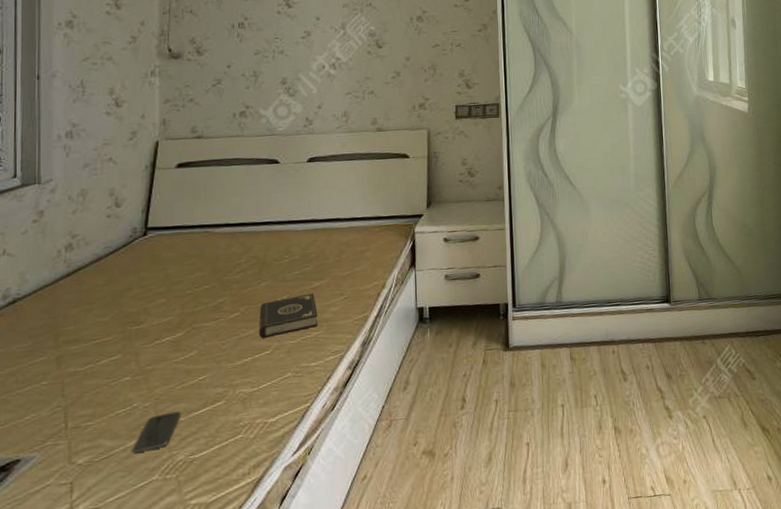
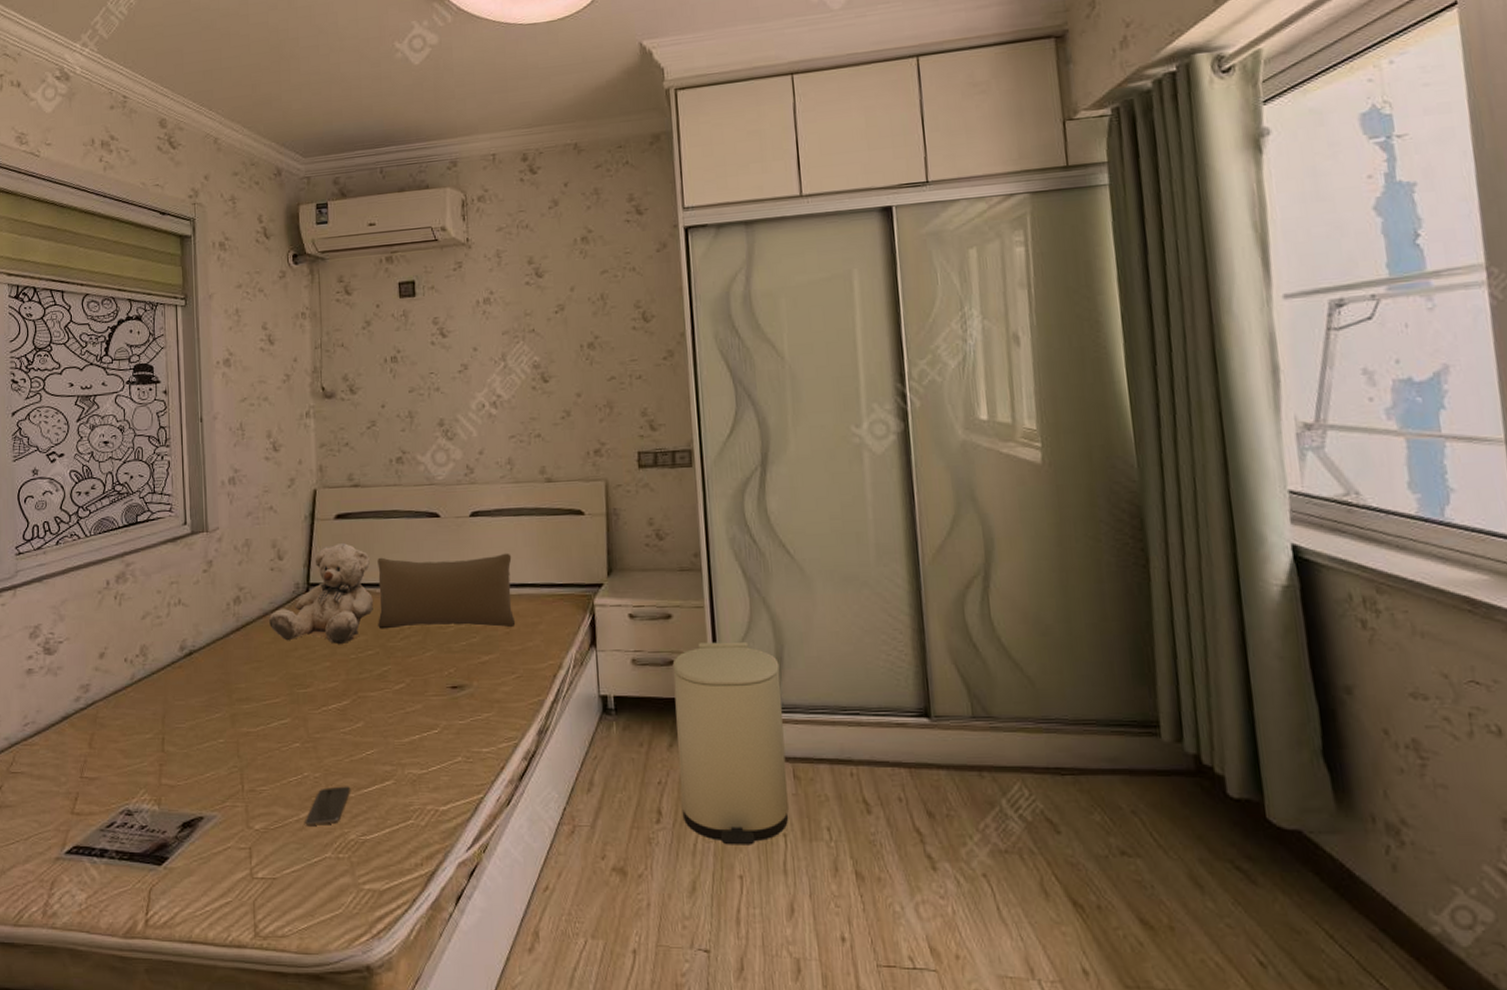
teddy bear: none [103,188,212,282] -> present [269,542,374,644]
pillow: none [215,192,346,265] -> present [377,553,516,629]
book: present [258,293,318,338] -> none [425,668,489,715]
pedal bin: none [478,255,566,420] -> present [672,641,789,845]

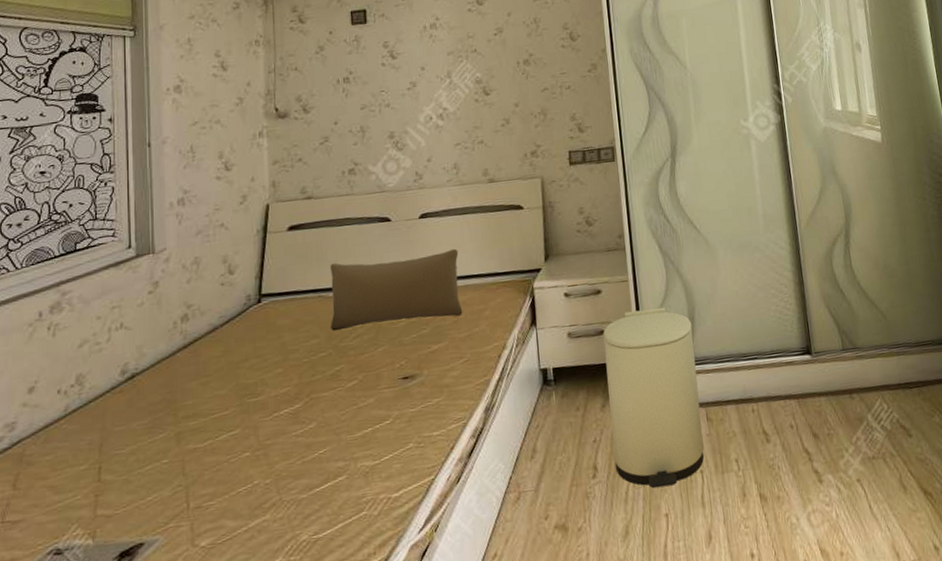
teddy bear: present [269,542,374,644] -> none [219,252,327,353]
smartphone: present [305,786,351,825] -> none [255,487,303,534]

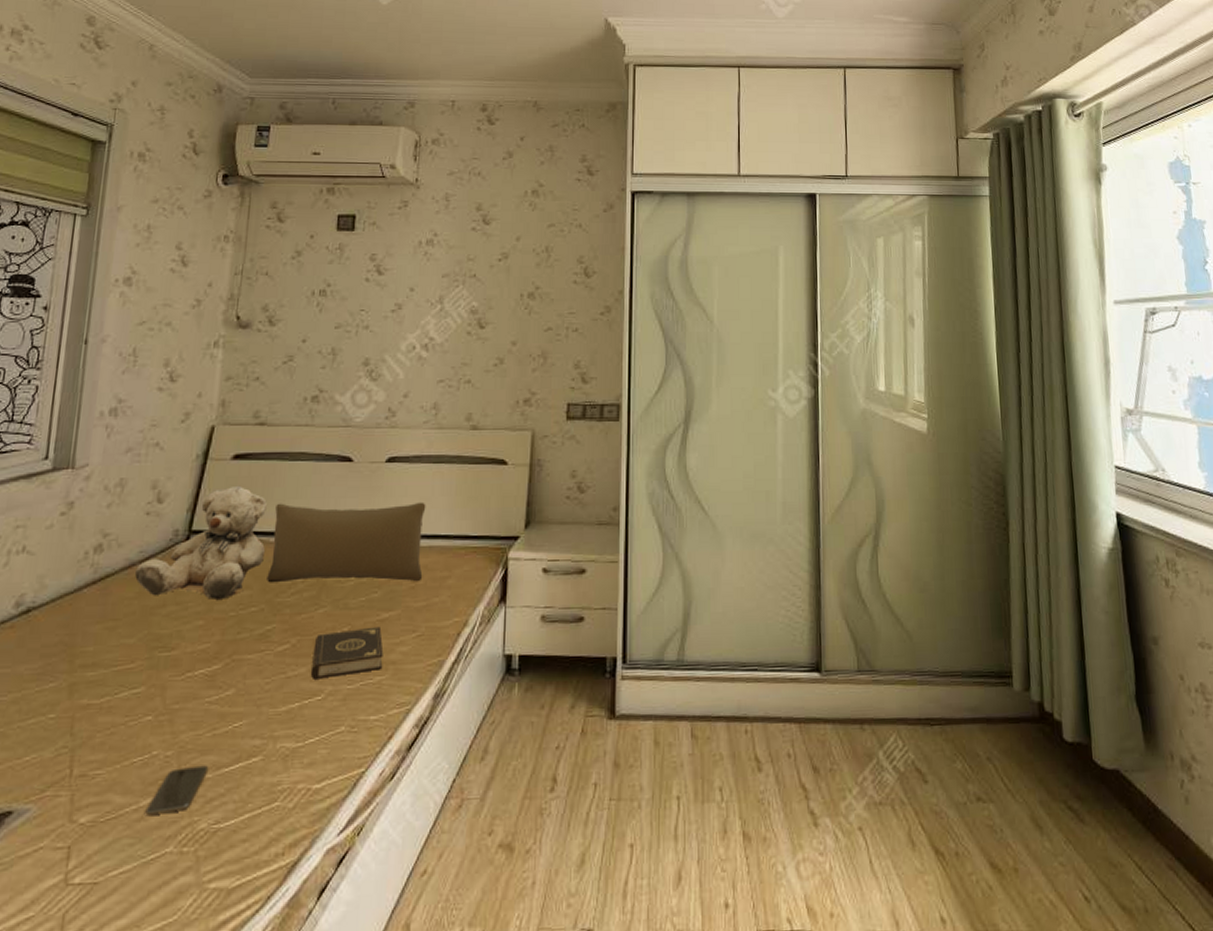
teddy bear: none [219,252,327,353] -> present [135,485,267,600]
smartphone: none [255,487,303,534] -> present [145,765,209,815]
book: none [377,357,439,407] -> present [310,626,384,679]
pedal bin: present [603,307,704,489] -> none [578,597,686,812]

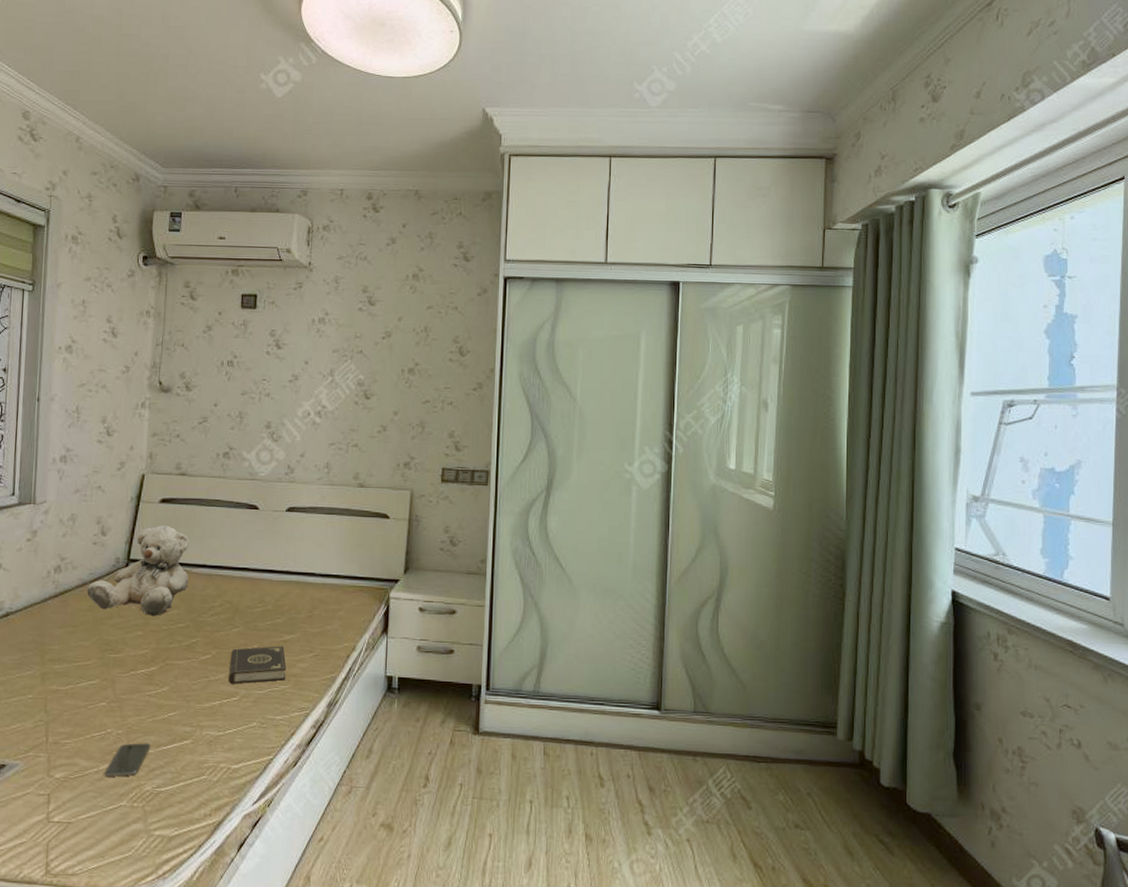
pillow: present [267,502,426,583] -> none [191,540,320,612]

